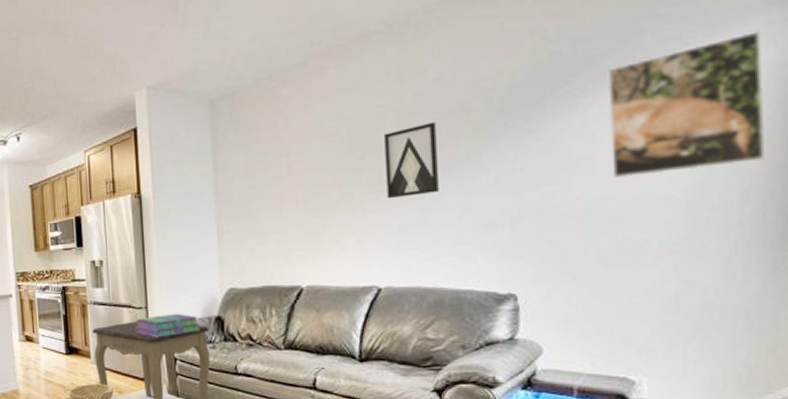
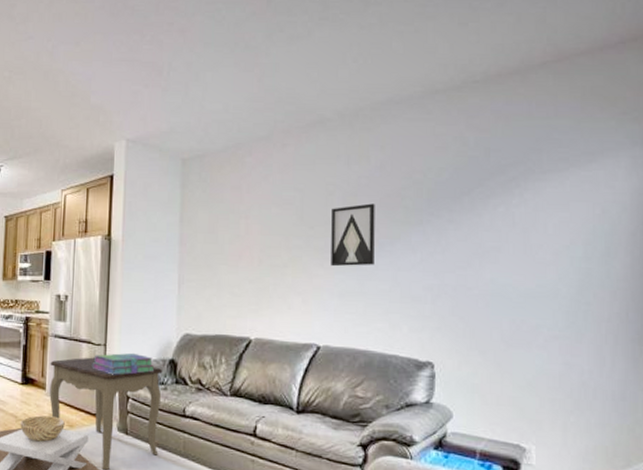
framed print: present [608,30,765,178] -> none [513,162,629,271]

